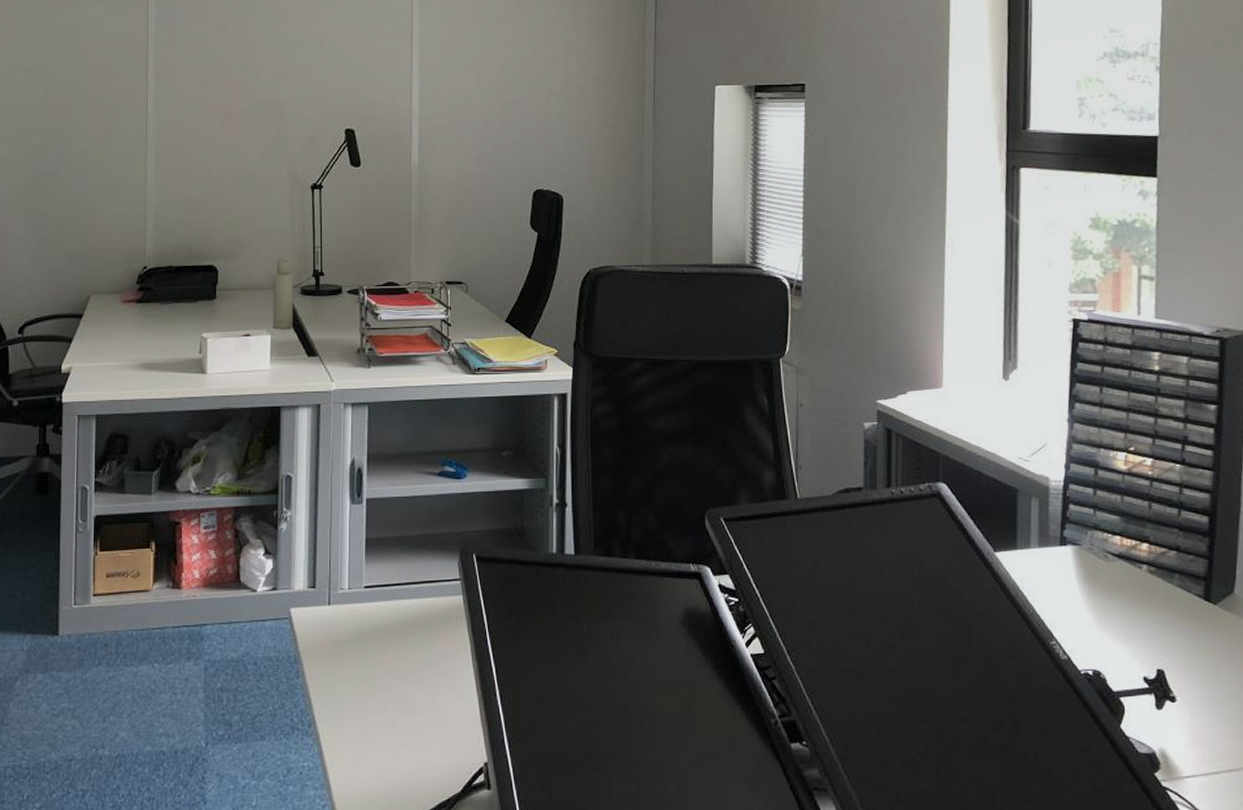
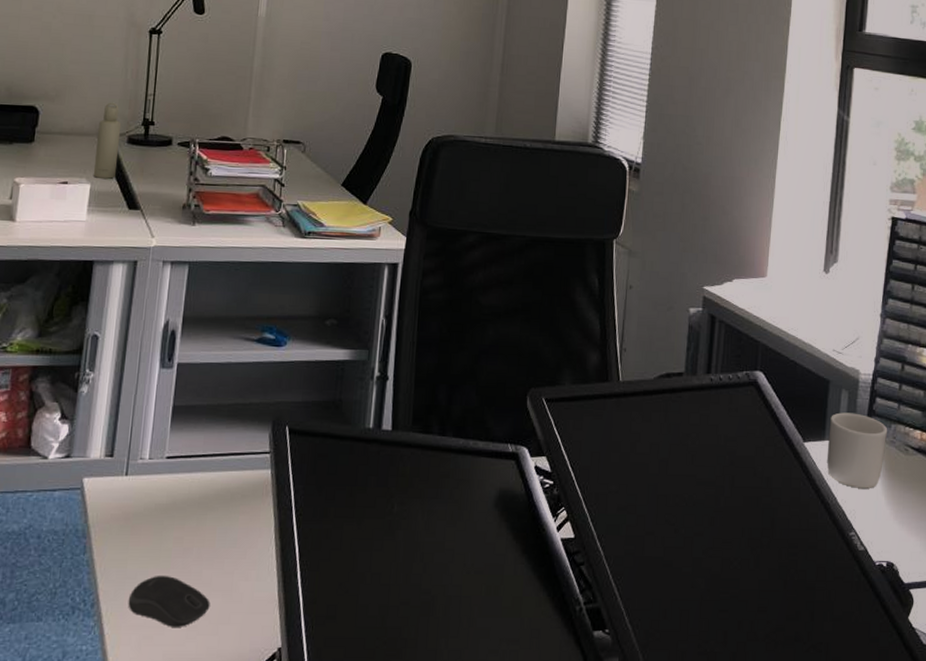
computer mouse: none [342,696,417,744] -> present [128,575,210,627]
mug: none [1020,521,1085,597] -> present [826,412,888,489]

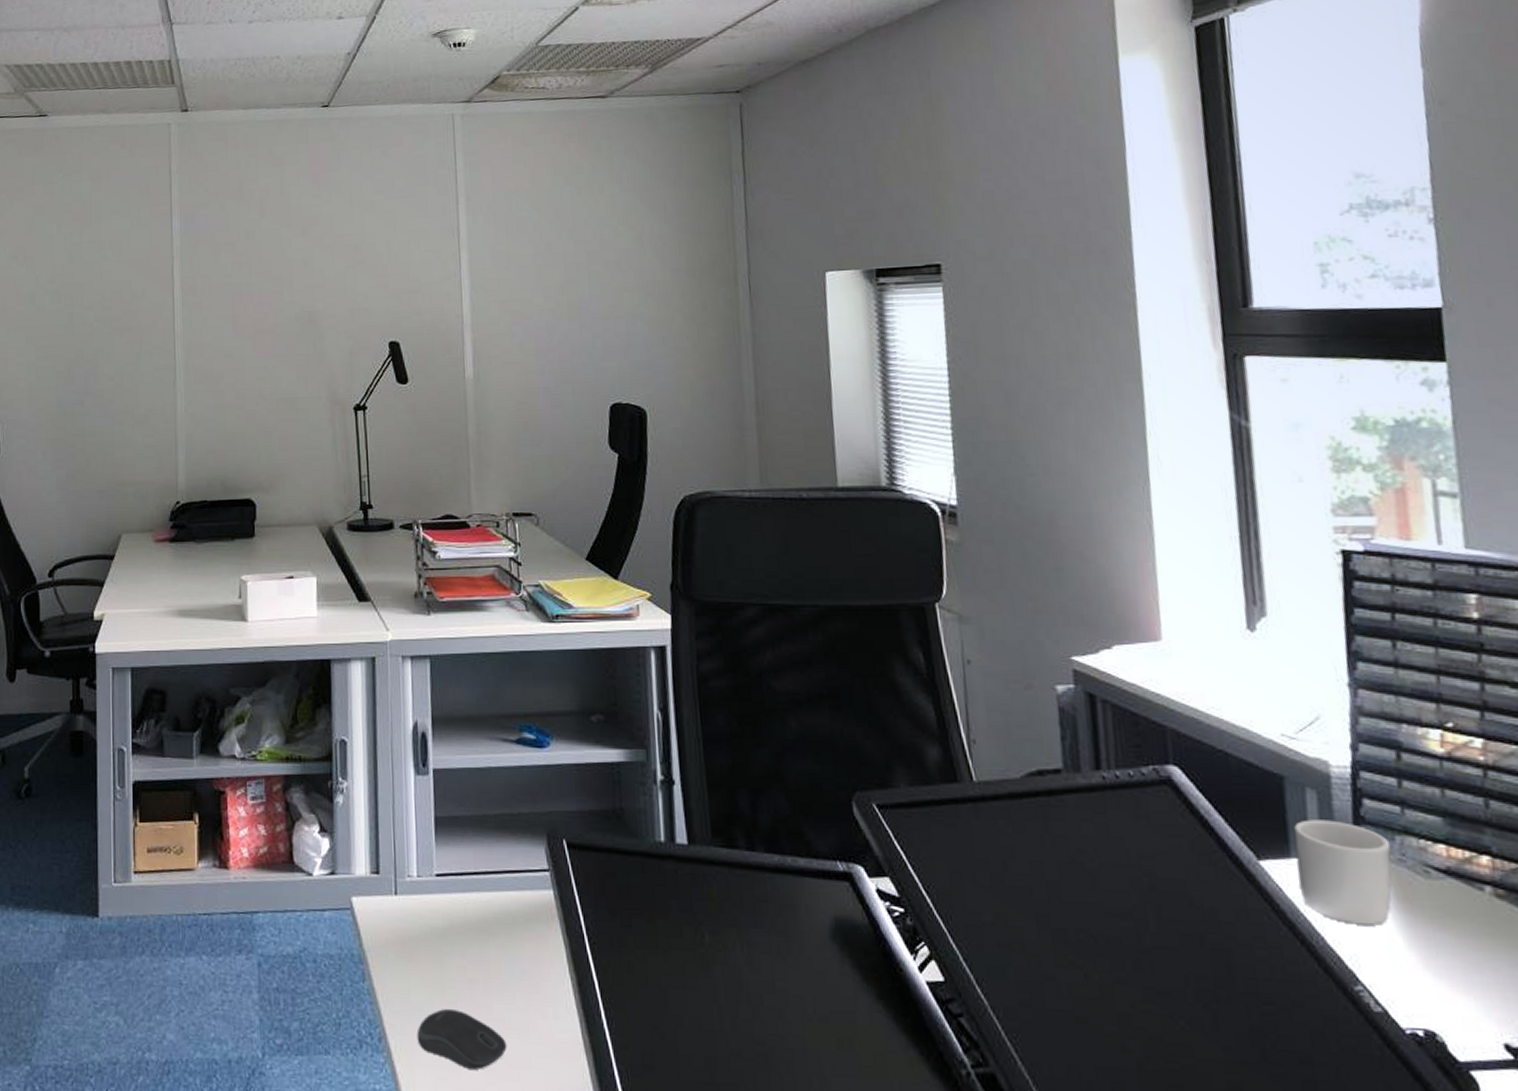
bottle: present [94,102,122,180] -> none [316,488,340,571]

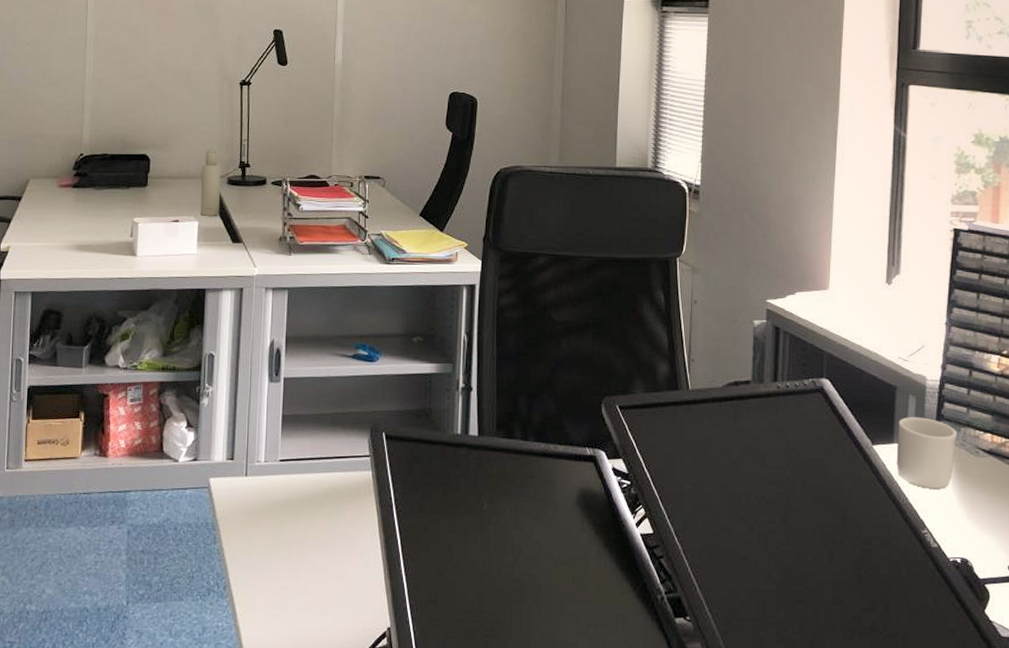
bottle: none [316,488,340,571] -> present [201,148,221,217]
computer mouse: present [416,1008,507,1070] -> none [255,562,326,608]

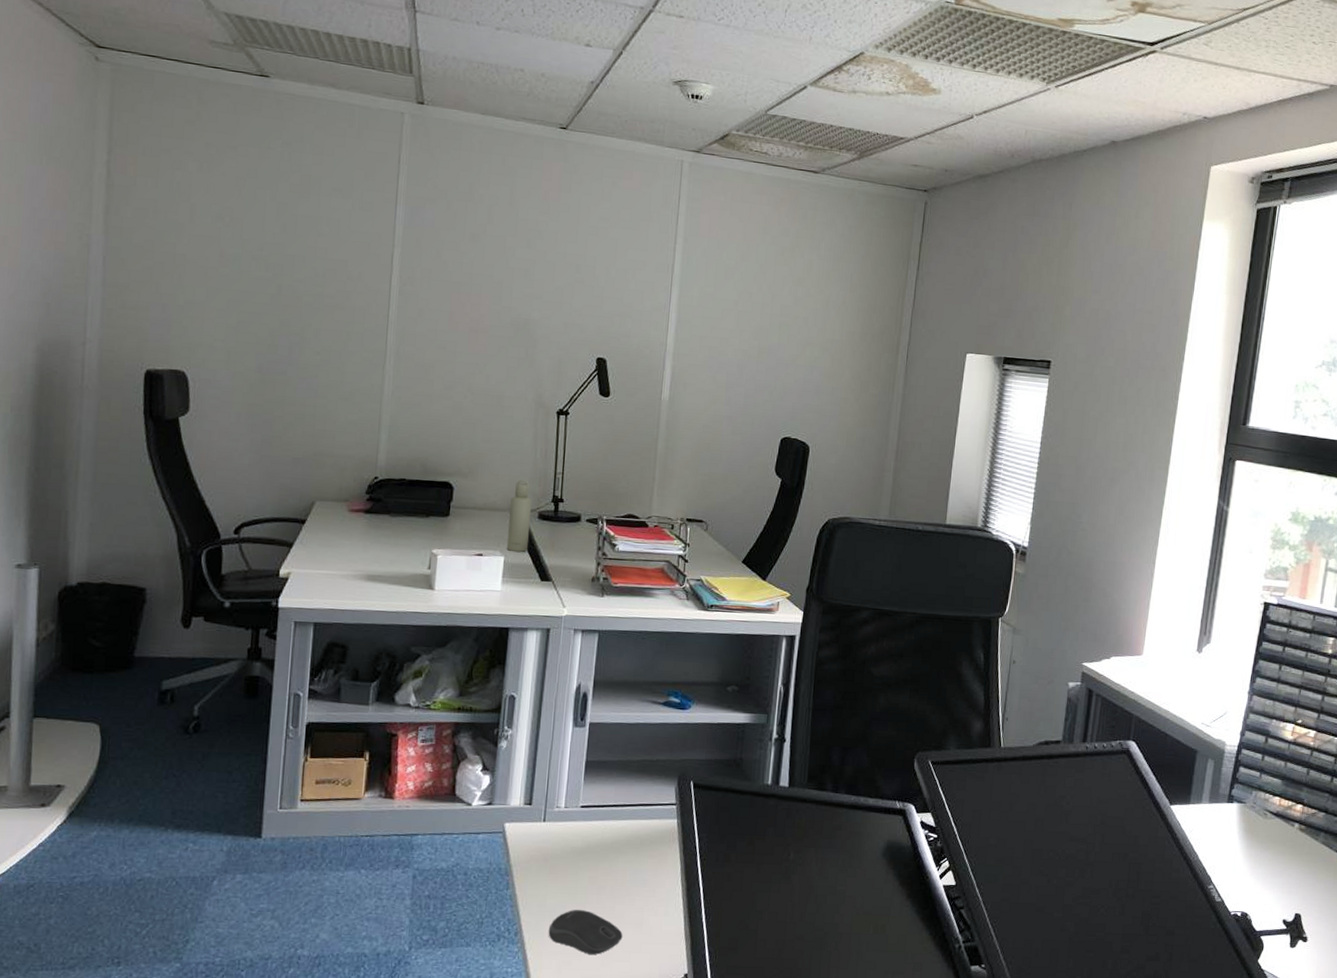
computer mouse: none [255,562,326,608] -> present [548,909,623,954]
mug: present [896,417,957,489] -> none [1190,779,1249,848]

